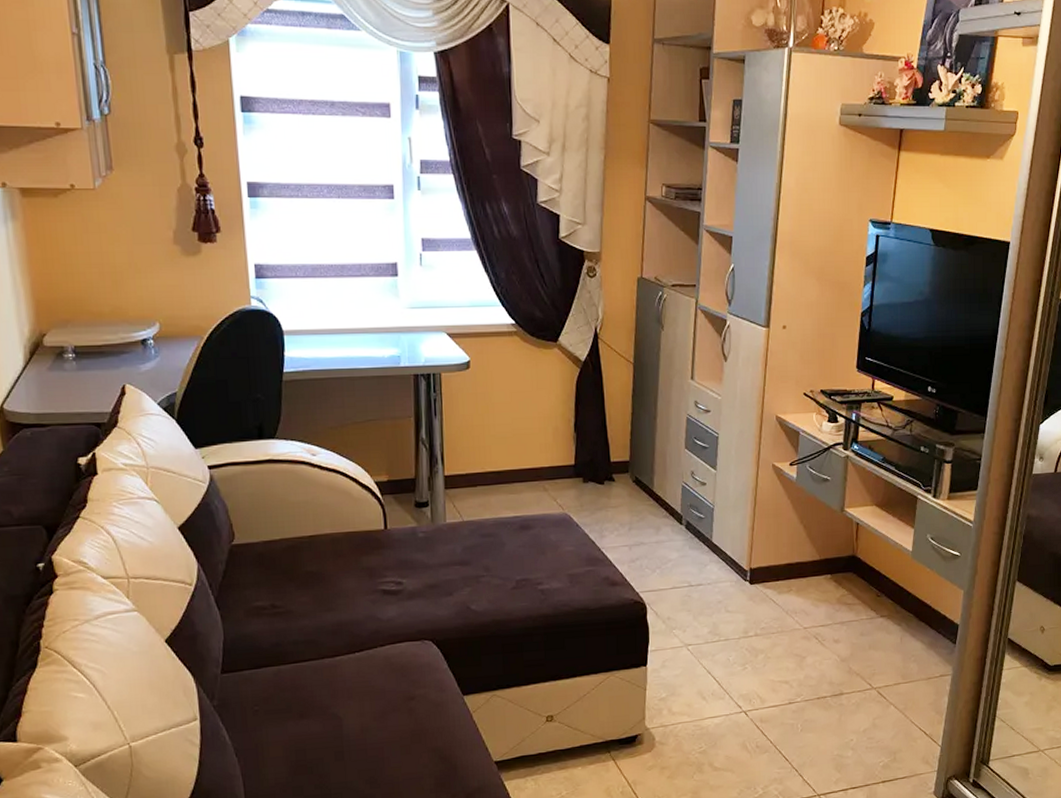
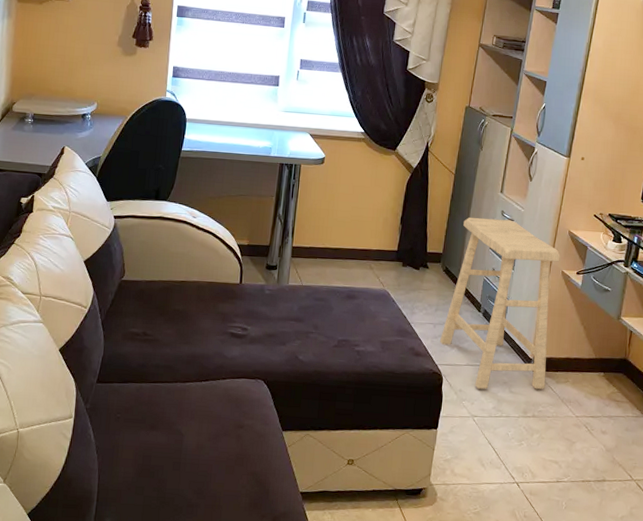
stool: none [638,411,769,613] -> present [440,217,560,390]

